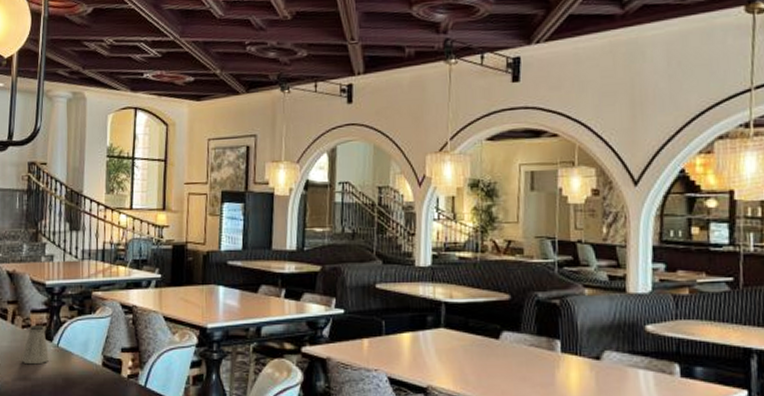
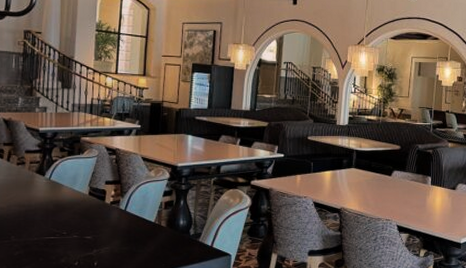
saltshaker: present [22,325,49,365] -> none [17,163,41,194]

